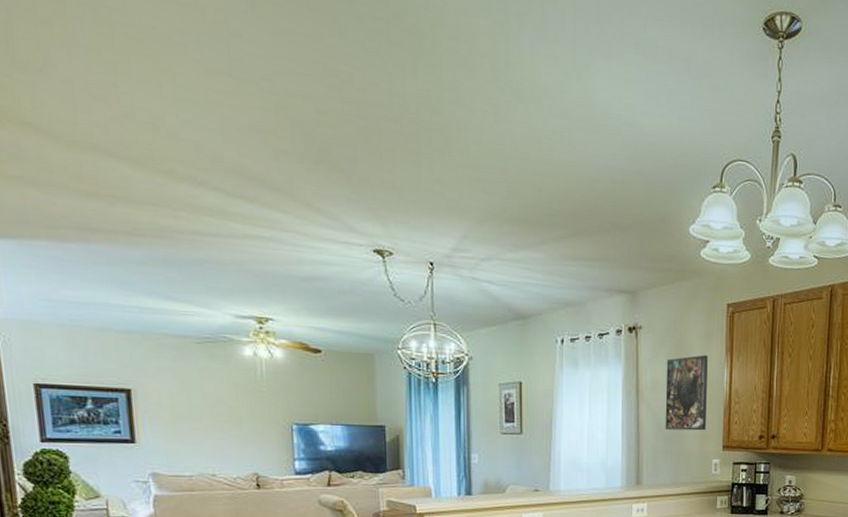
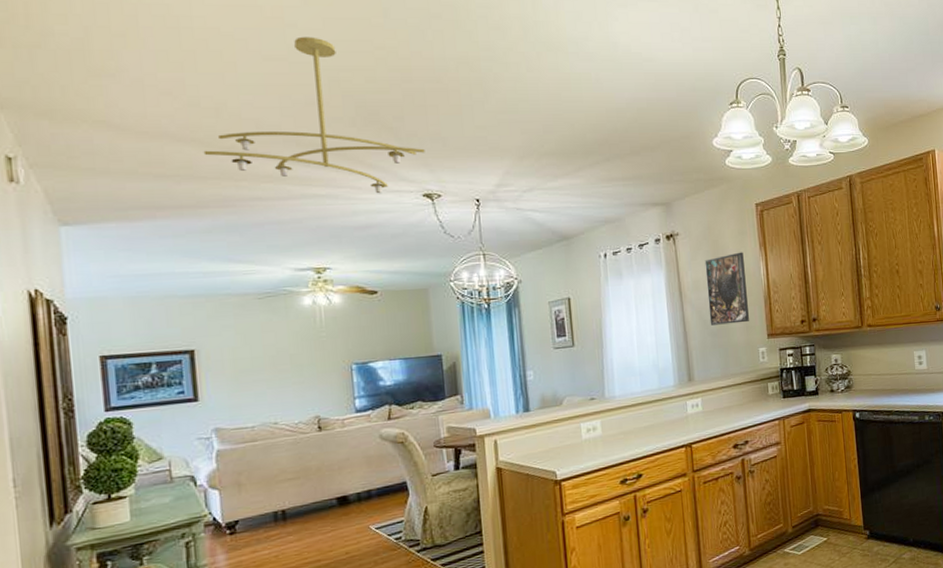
ceiling light fixture: none [139,49,378,244] -> present [203,36,425,194]

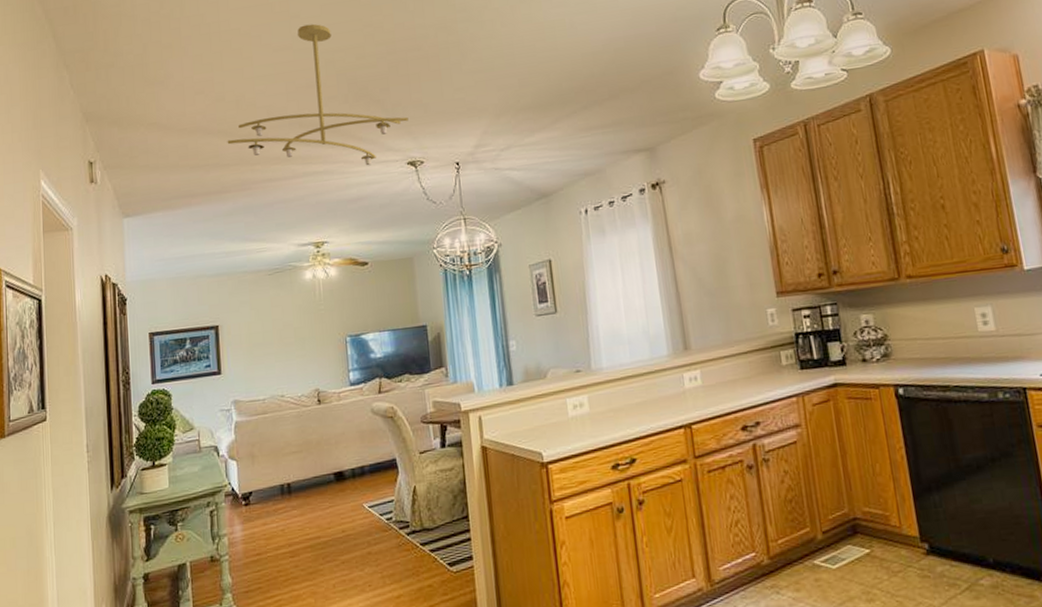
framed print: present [704,252,749,326] -> none [696,196,753,284]

